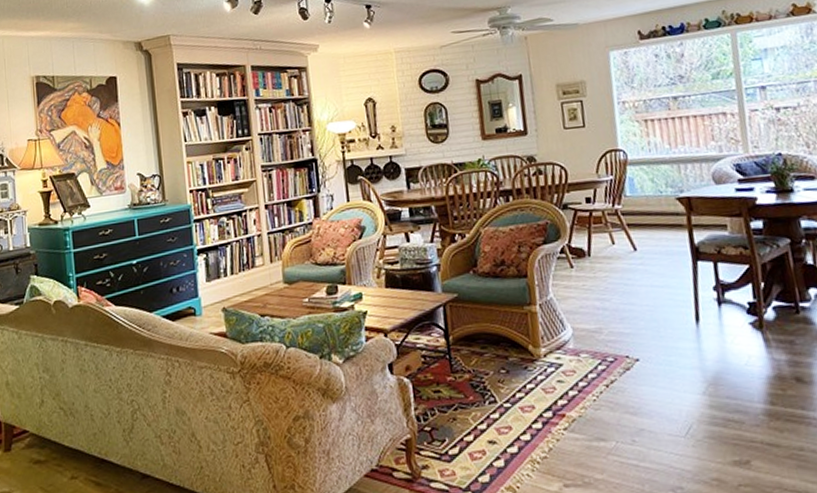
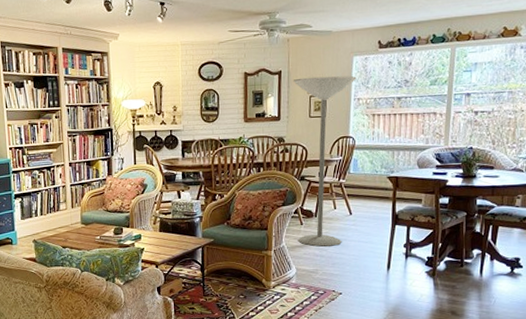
floor lamp: none [537,74,629,296] -> present [293,75,357,247]

